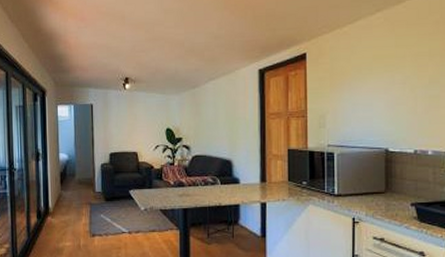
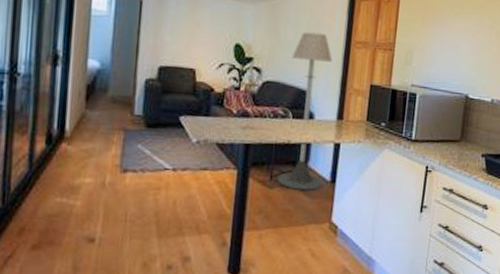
floor lamp: none [214,110,254,245] -> present [277,31,333,191]

